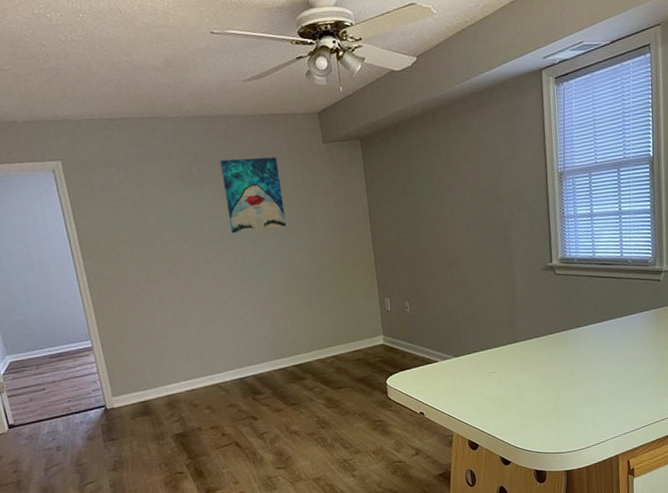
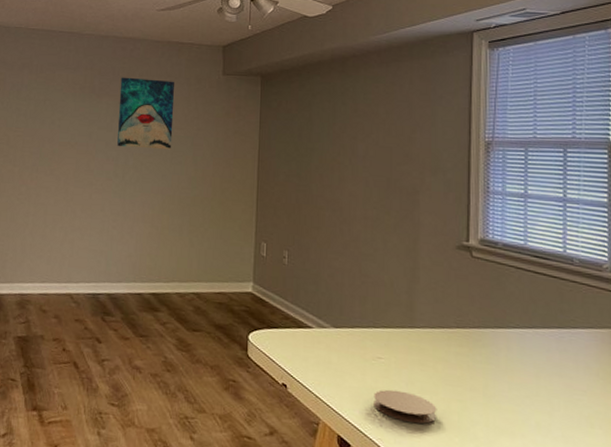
coaster: none [492,393,540,416] -> present [373,389,437,424]

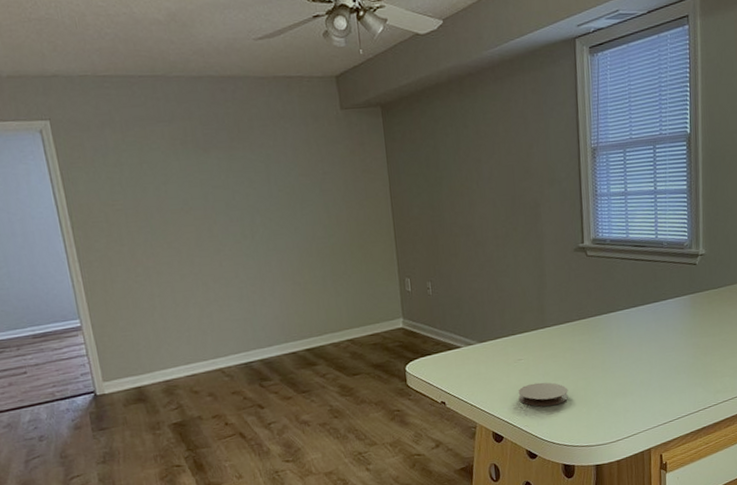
wall art: present [117,77,175,150] -> none [227,122,300,206]

